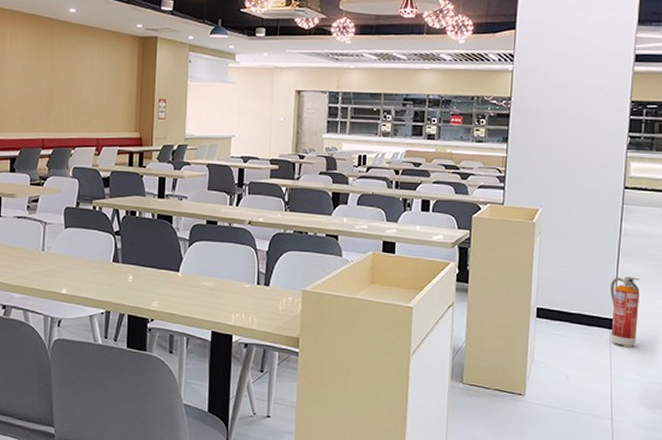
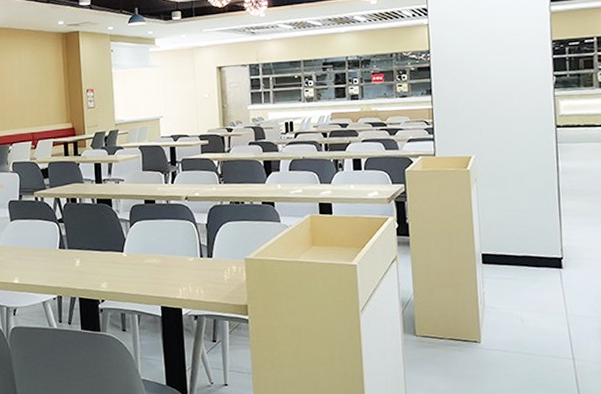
fire extinguisher: present [610,277,640,348] -> none [554,214,588,286]

